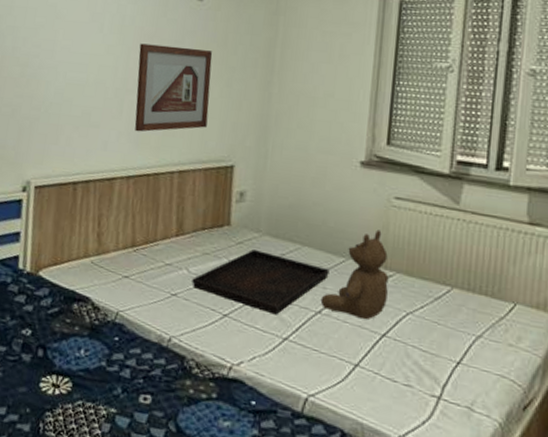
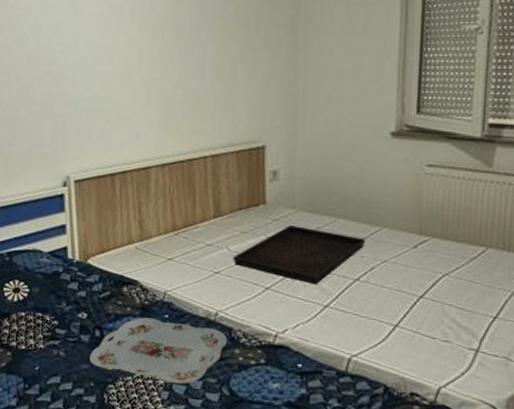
serving tray: none [28,338,179,416] -> present [89,317,227,384]
picture frame: present [134,43,213,132] -> none [161,31,236,120]
teddy bear: present [320,229,389,320] -> none [358,197,424,284]

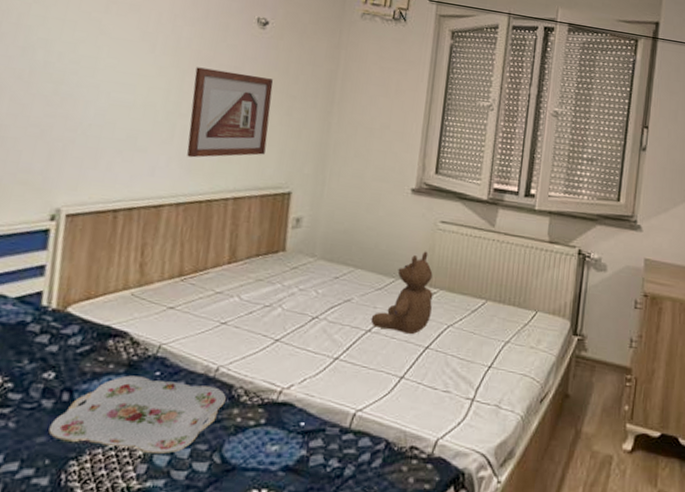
picture frame: none [161,31,236,120] -> present [187,67,274,158]
serving tray: present [233,225,365,285] -> none [243,274,380,336]
teddy bear: none [358,197,424,284] -> present [370,251,433,335]

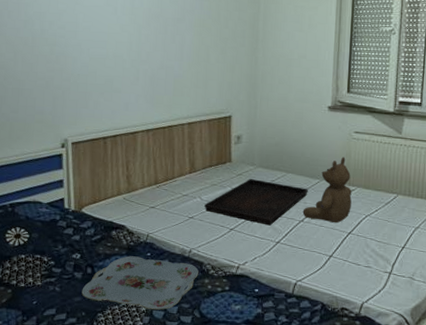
picture frame: present [187,67,274,158] -> none [148,22,209,94]
serving tray: none [243,274,380,336] -> present [204,179,308,226]

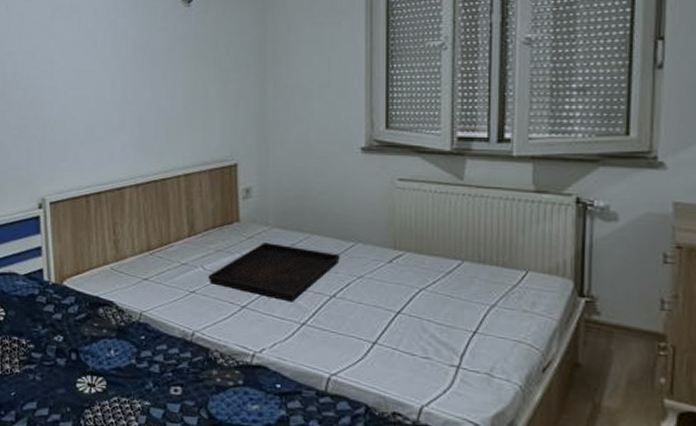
serving tray: present [82,256,199,310] -> none [66,339,204,408]
teddy bear: present [302,157,352,224] -> none [334,212,399,300]

